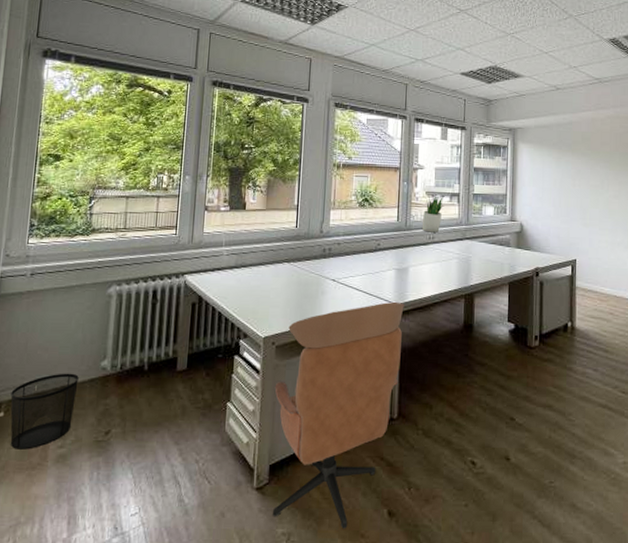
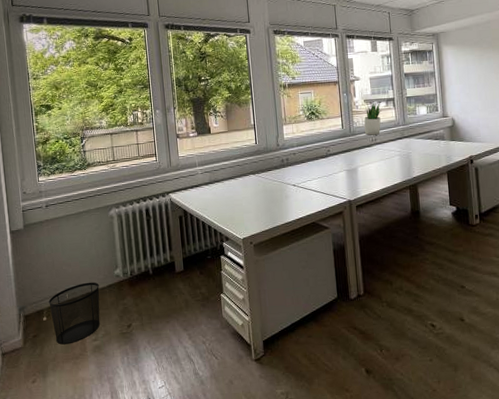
office chair: present [273,301,404,529] -> none [257,198,361,386]

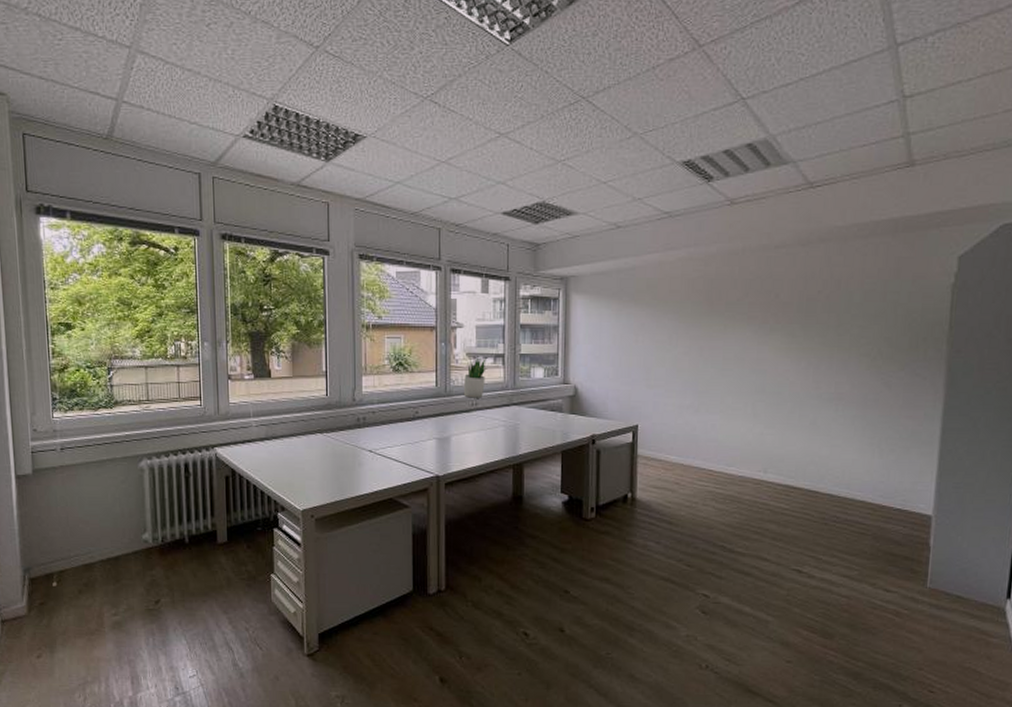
waste bin: present [49,282,101,345] -> none [60,545,123,617]

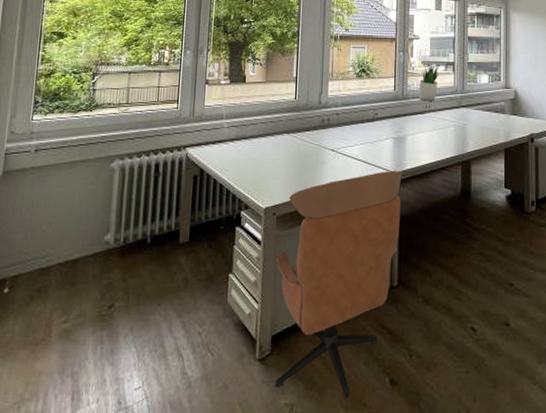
office chair: none [317,472,448,693] -> present [276,170,402,399]

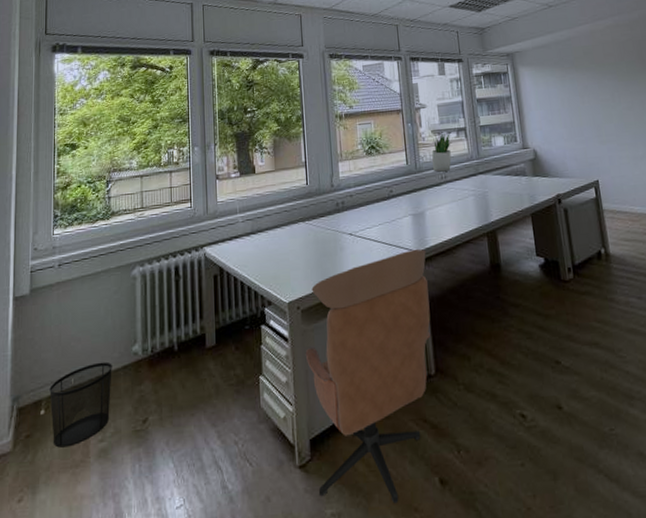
waste bin: none [15,248,83,325] -> present [49,361,112,448]

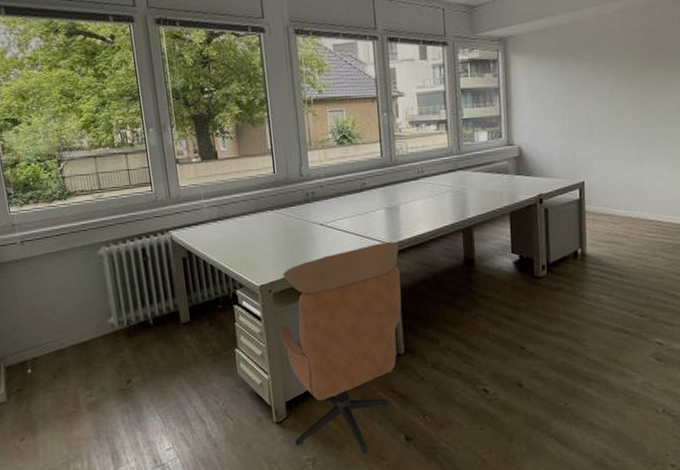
waste bin: present [49,361,112,448] -> none [32,331,95,400]
planter: present [431,132,452,172] -> none [408,124,430,166]

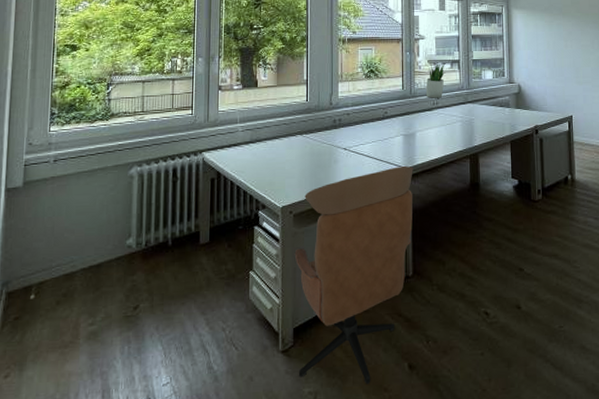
planter: none [408,124,430,166] -> present [425,63,445,98]

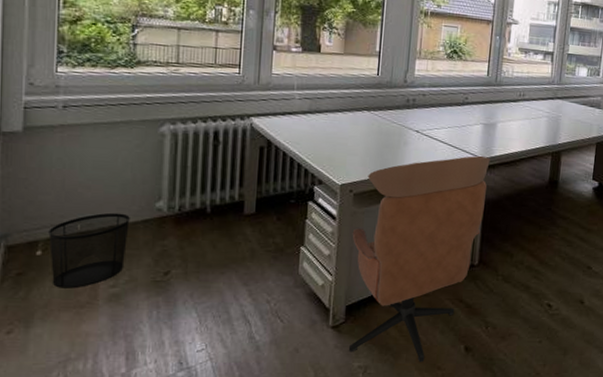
waste bin: none [40,253,106,330] -> present [48,212,130,289]
planter: present [425,63,445,98] -> none [512,53,537,90]

